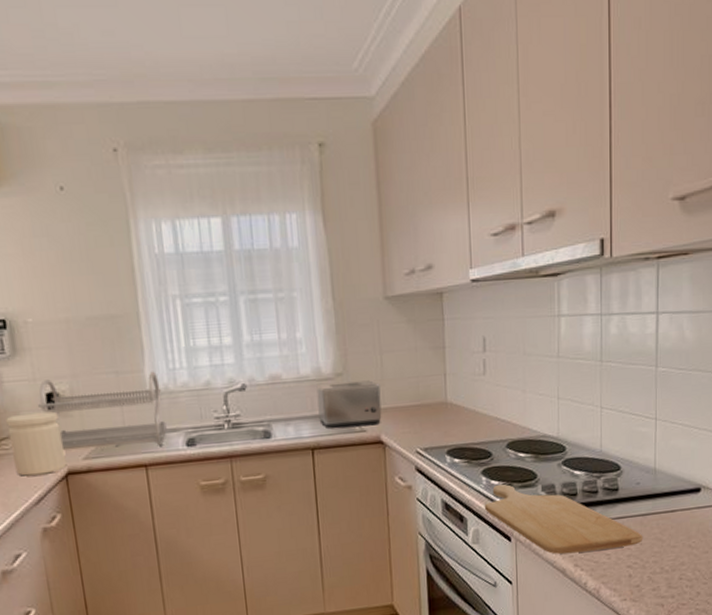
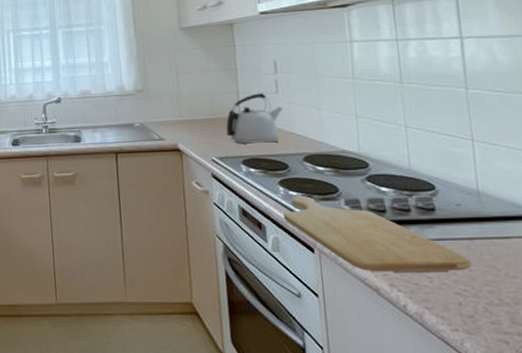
toaster: present [316,380,382,429] -> none [120,96,179,136]
kettle: none [432,374,490,433] -> present [226,93,283,144]

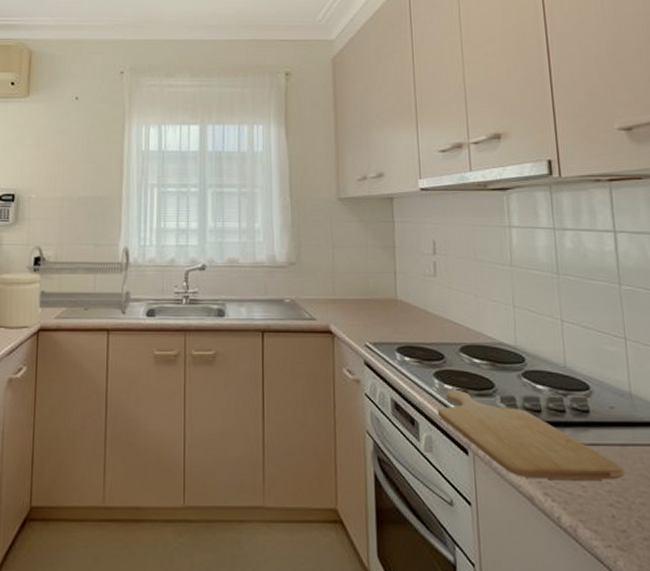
kettle: present [226,93,283,144] -> none [382,275,441,330]

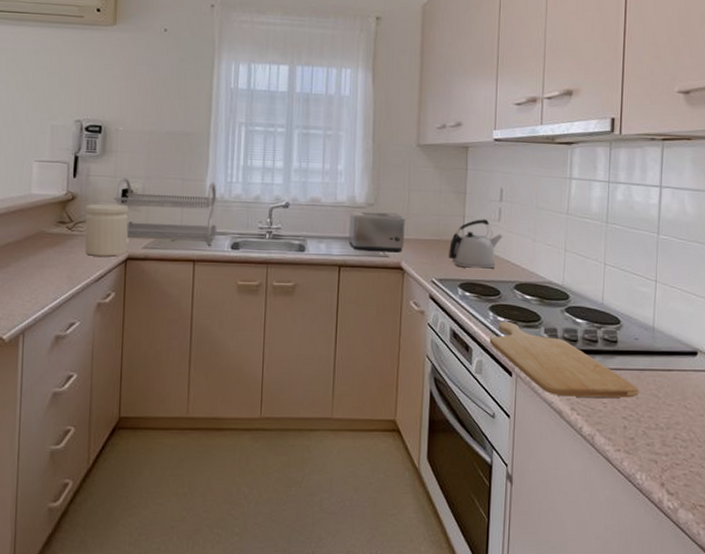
toaster: none [270,271,332,315] -> present [348,211,405,253]
kettle: none [382,275,441,330] -> present [449,219,503,269]

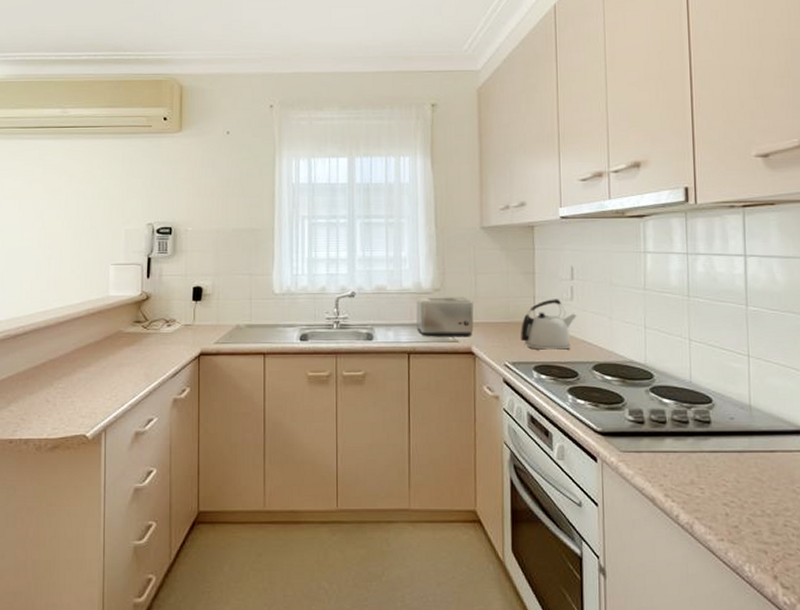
jar: present [85,203,129,257] -> none [159,301,201,353]
dish rack: present [114,178,218,246] -> none [186,275,285,338]
chopping board: present [490,321,640,398] -> none [571,404,740,482]

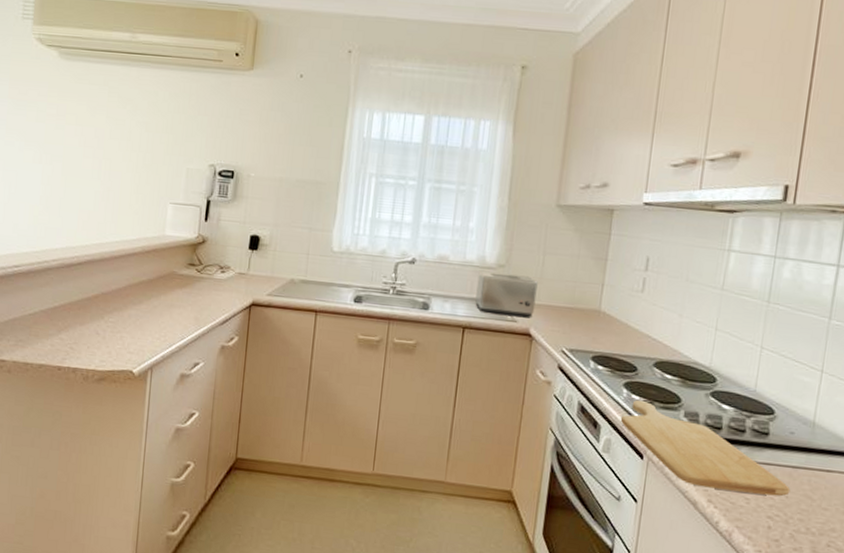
kettle: present [521,299,577,350] -> none [582,288,645,343]
chopping board: none [571,404,740,482] -> present [621,399,791,496]

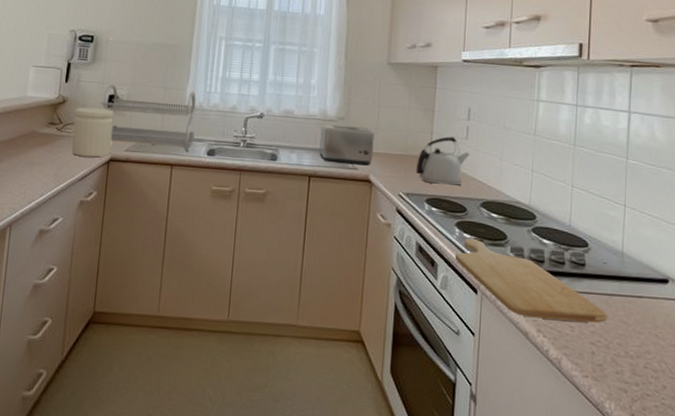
jar: none [212,248,256,302] -> present [72,107,114,158]
dish rack: none [242,224,344,297] -> present [101,84,197,151]
kettle: none [582,288,645,343] -> present [416,136,470,186]

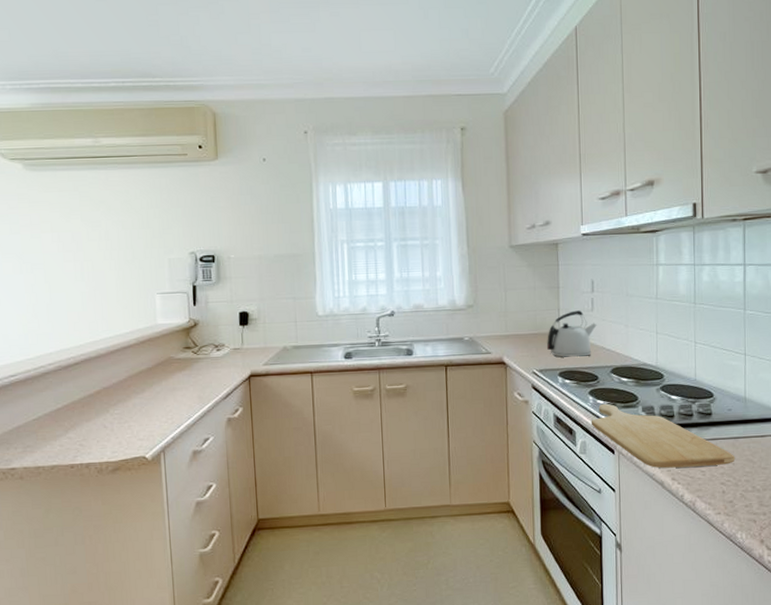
jar: present [72,107,114,158] -> none [208,326,251,376]
dish rack: present [101,84,197,151] -> none [233,298,330,357]
toaster: present [319,124,375,166] -> none [451,312,505,350]

